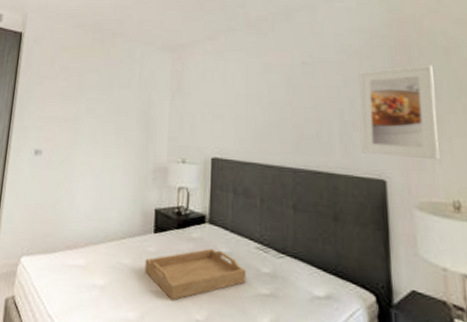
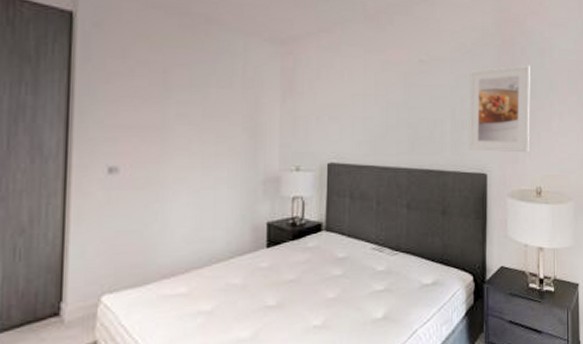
serving tray: present [144,248,247,301] -> none [257,255,363,313]

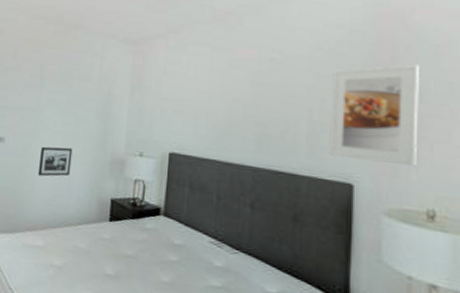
picture frame: none [171,170,216,209] -> present [37,146,73,177]

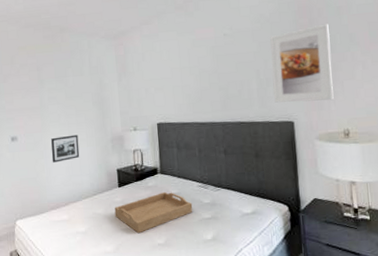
serving tray: none [99,239,199,285] -> present [114,191,193,234]

